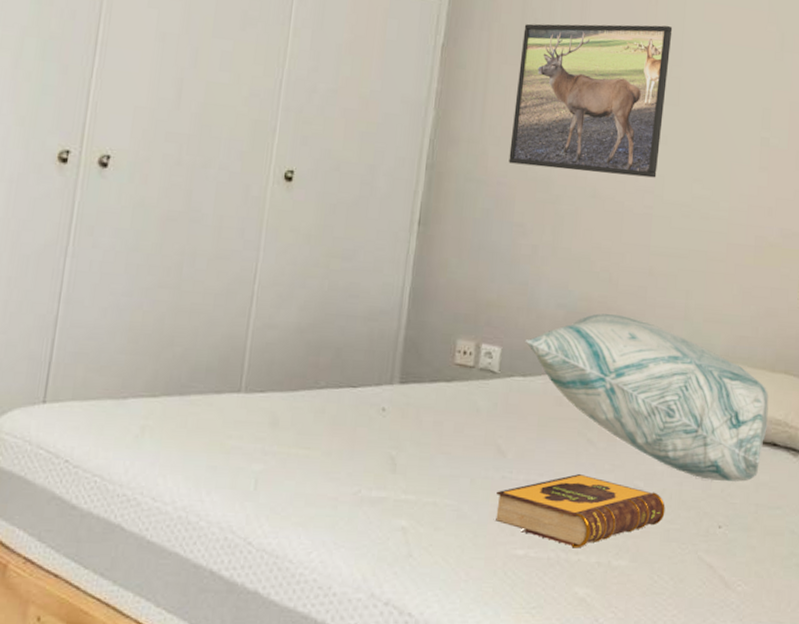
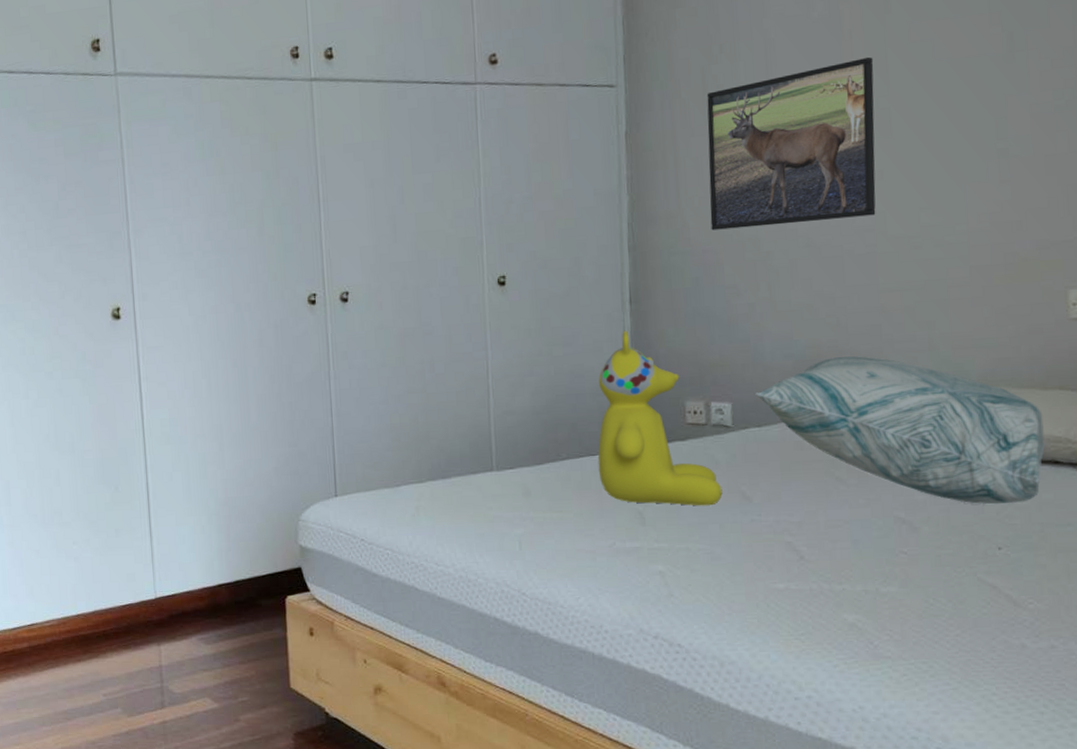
teddy bear: none [356,253,479,457] -> present [597,330,723,506]
hardback book: present [494,474,666,549] -> none [748,511,933,579]

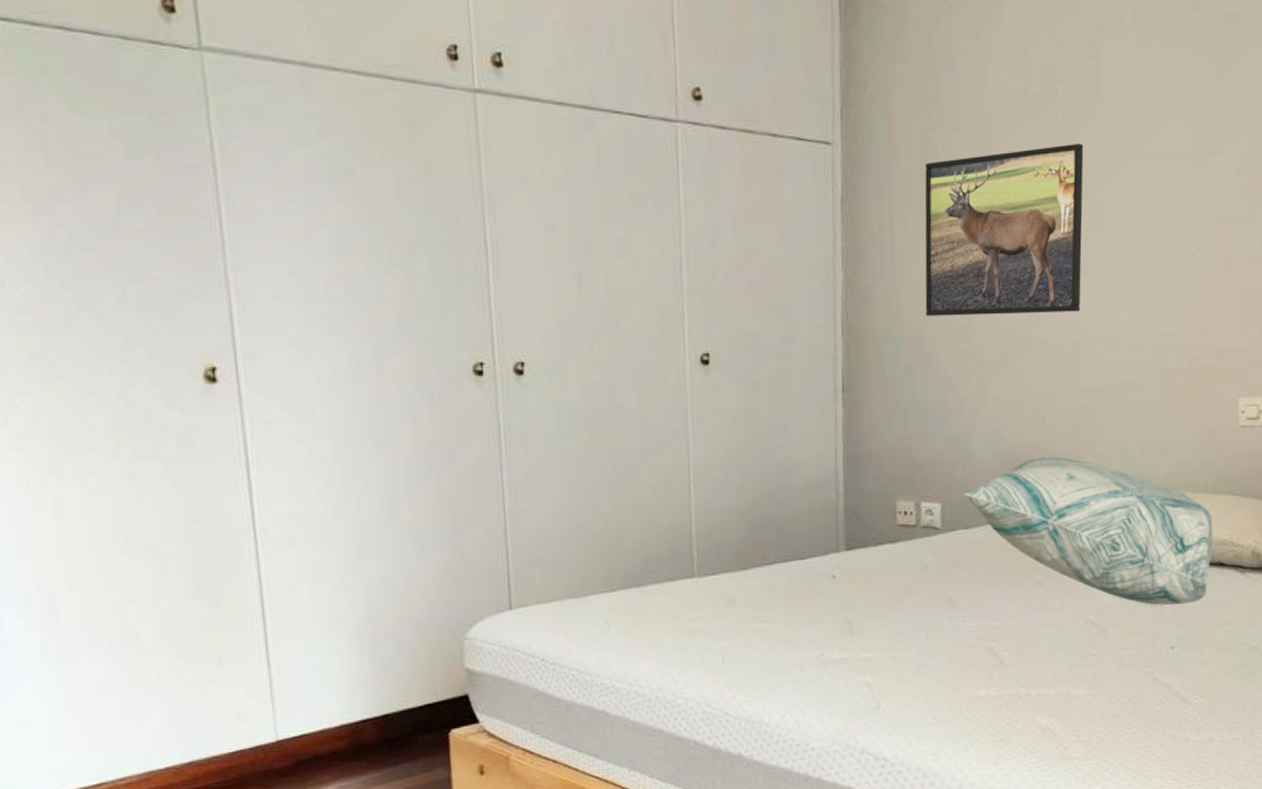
teddy bear: present [597,330,723,506] -> none [806,422,930,613]

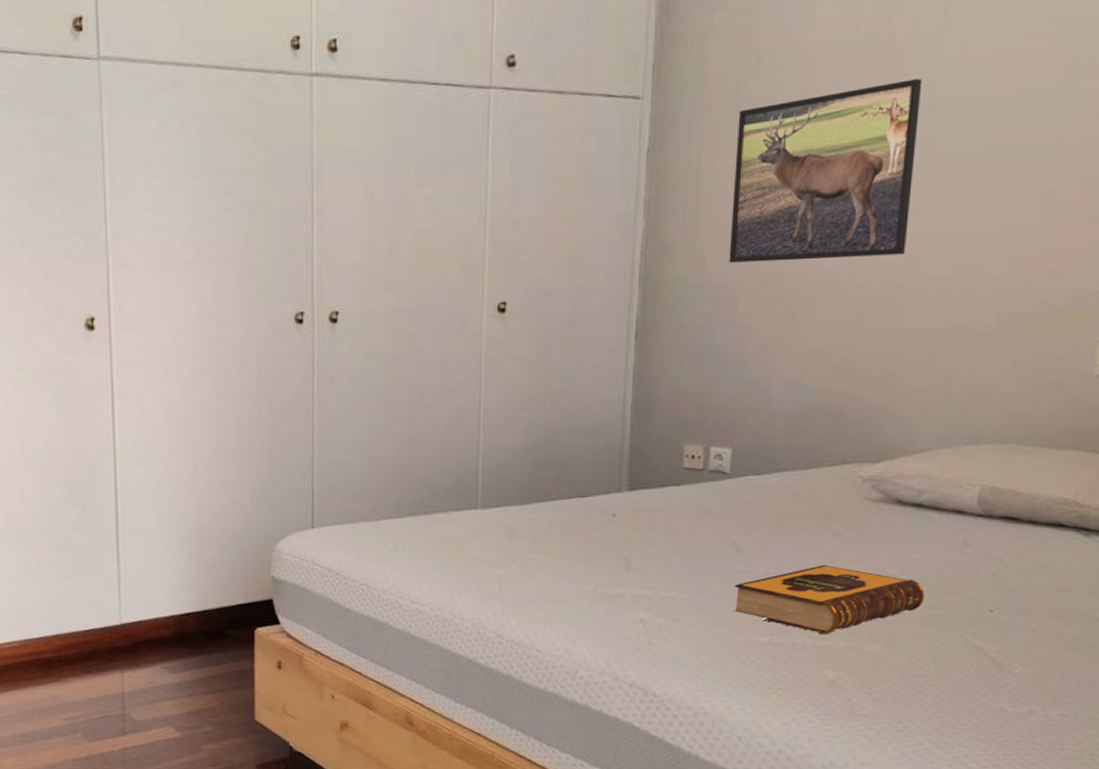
hardback book: none [953,615,1118,683] -> present [734,565,925,635]
decorative pillow: present [964,457,1213,606] -> none [757,405,1053,566]

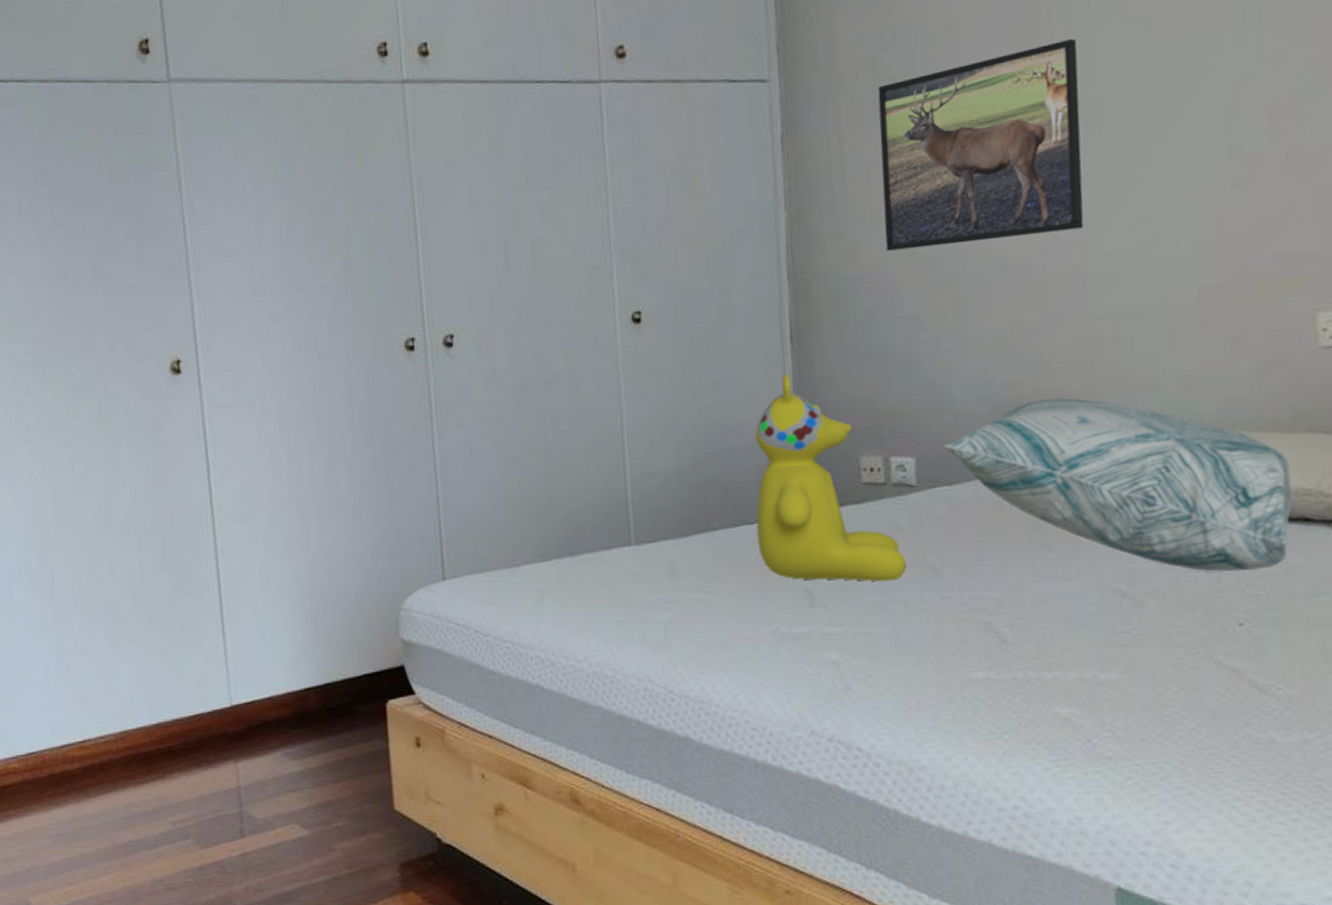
teddy bear: none [587,366,713,554] -> present [755,373,907,582]
hardback book: present [734,565,925,635] -> none [938,584,1161,665]
decorative pillow: none [757,405,1053,566] -> present [943,397,1293,572]

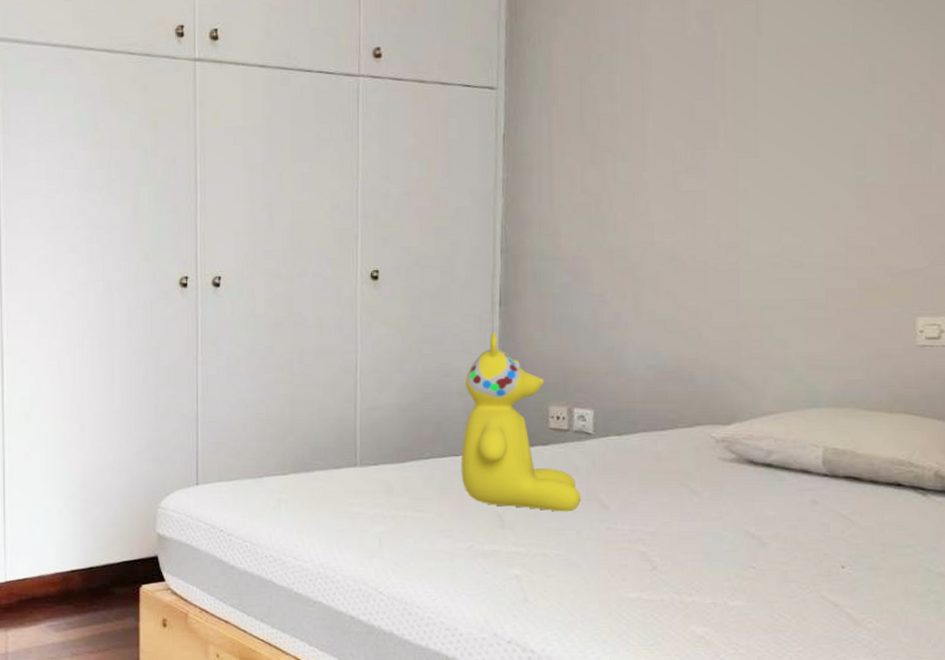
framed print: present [877,38,1084,251] -> none [581,77,744,238]
decorative pillow: present [943,397,1293,572] -> none [617,370,889,524]

